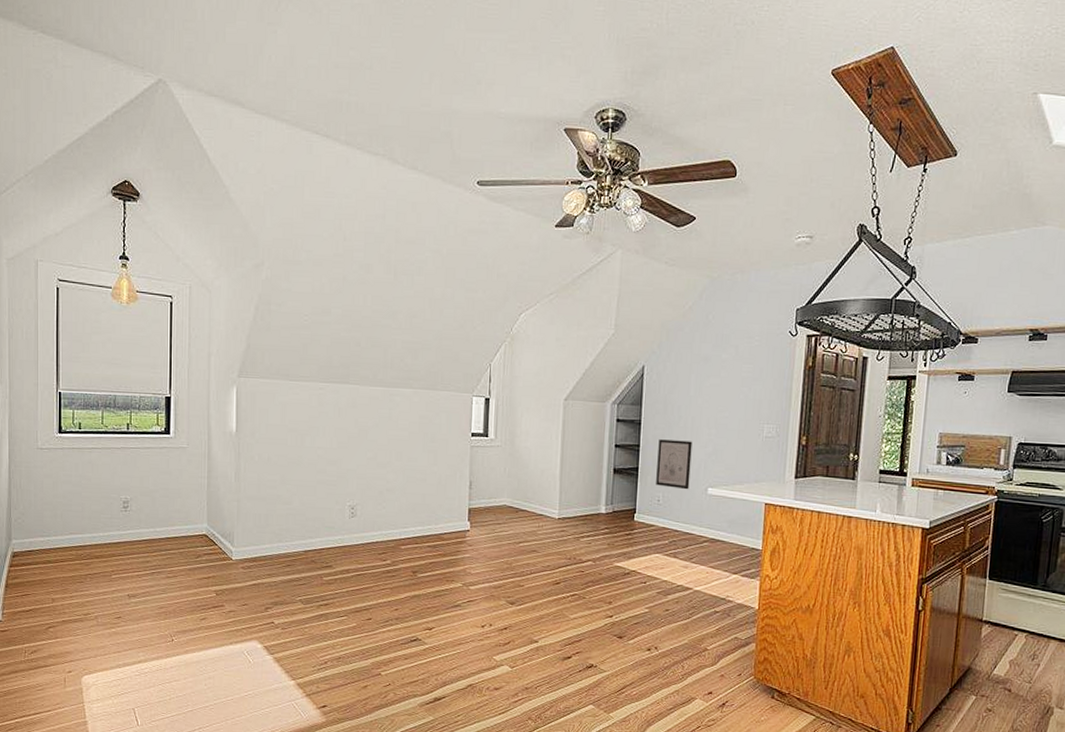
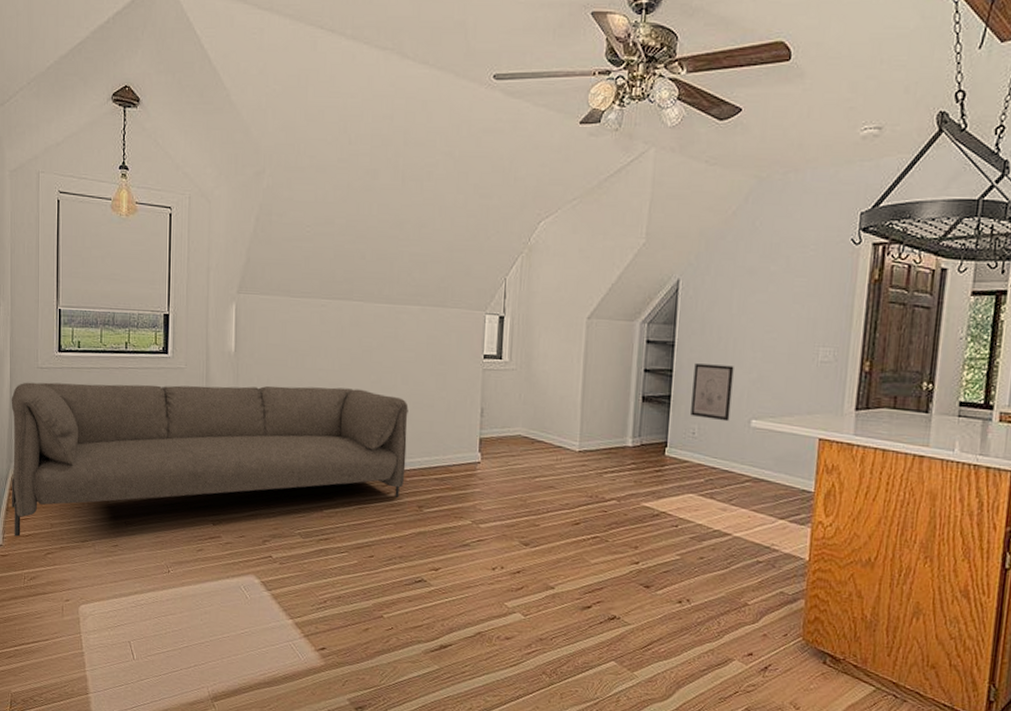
sofa: none [10,462,403,612] -> present [11,382,409,537]

